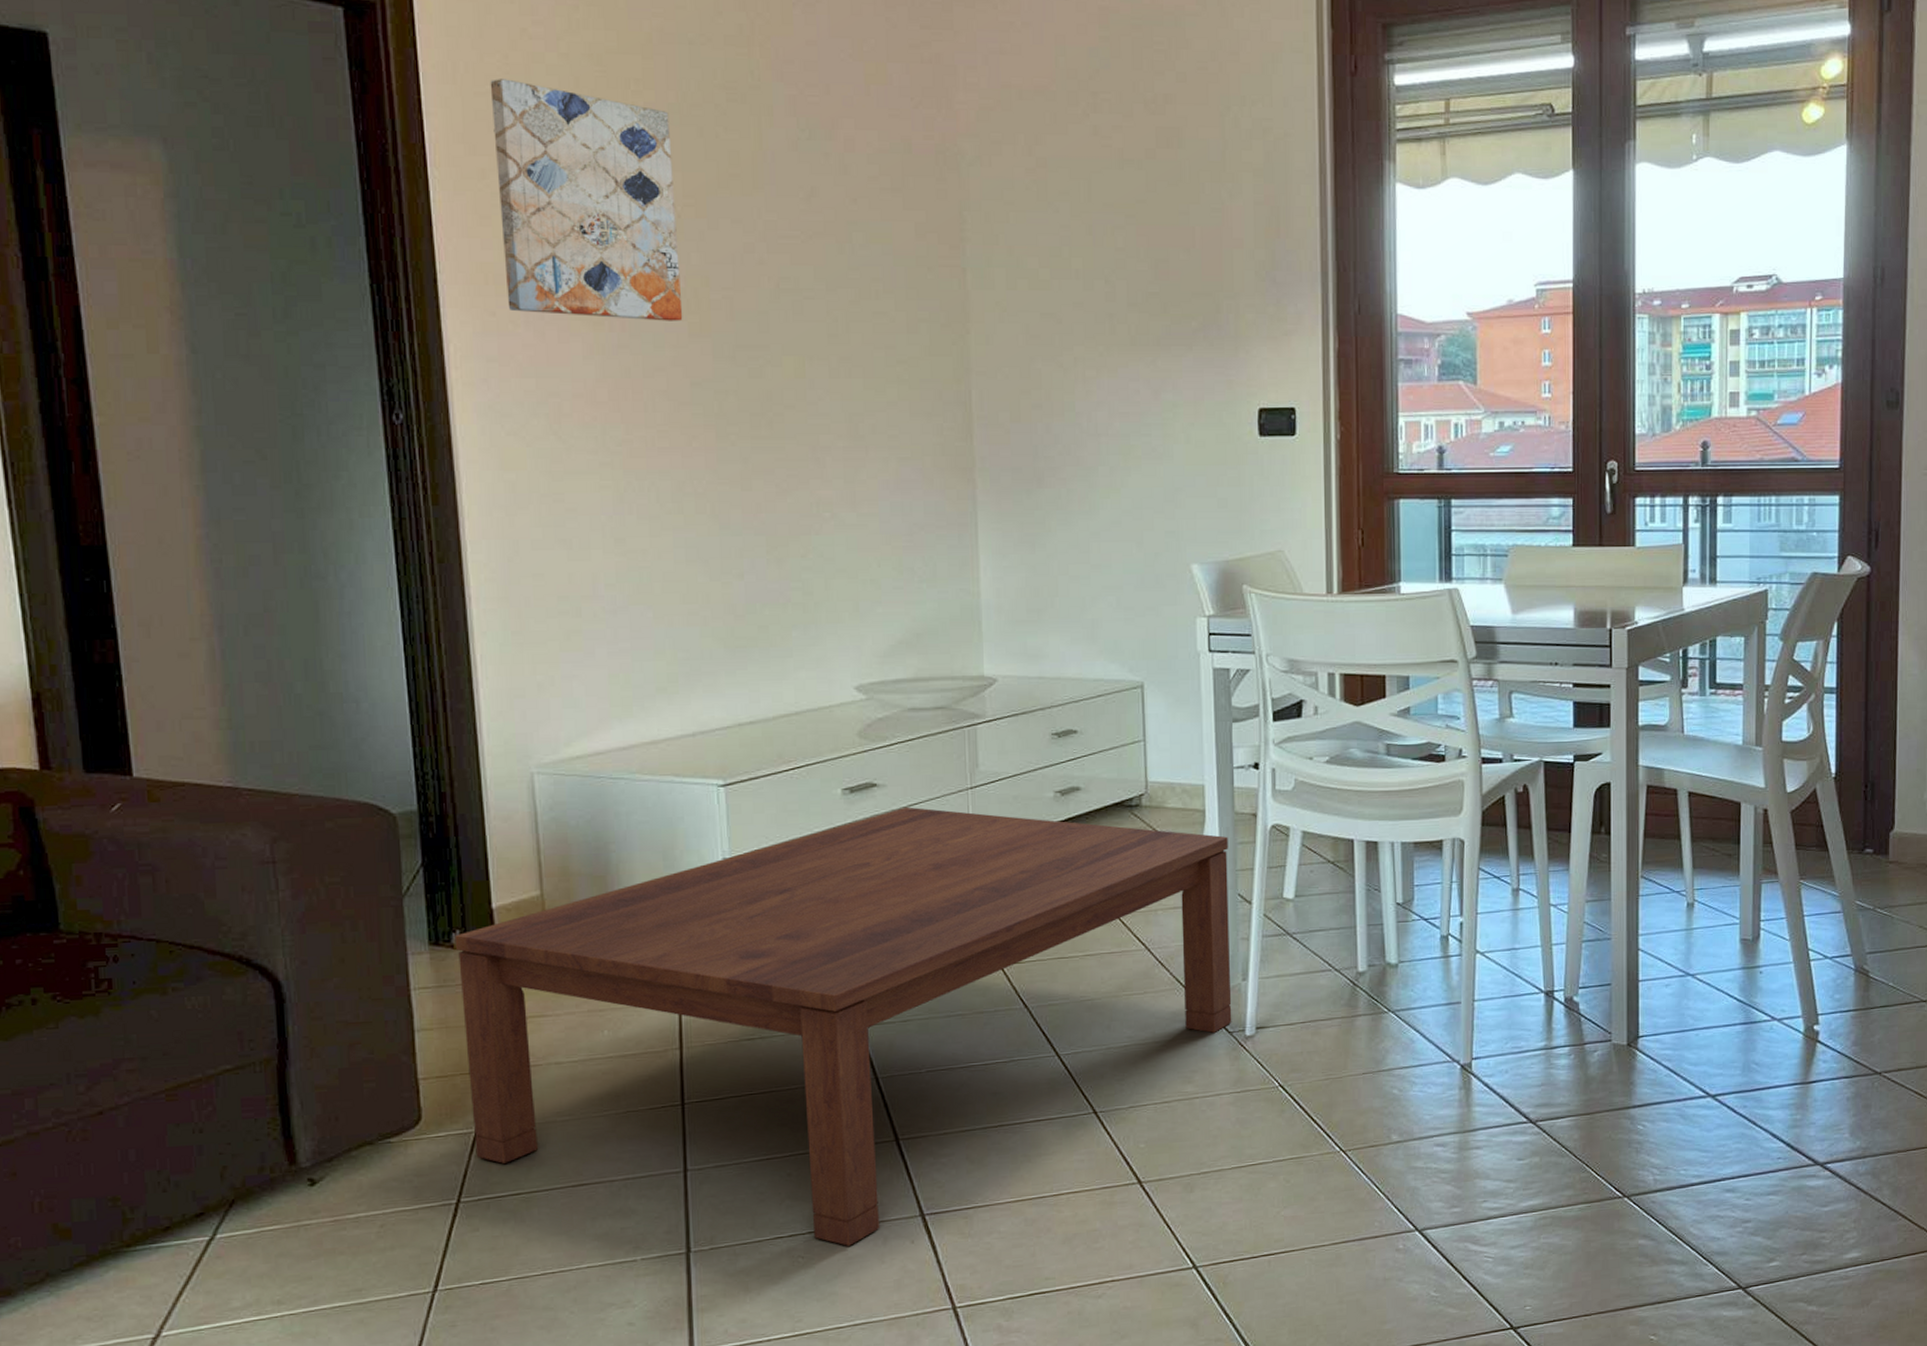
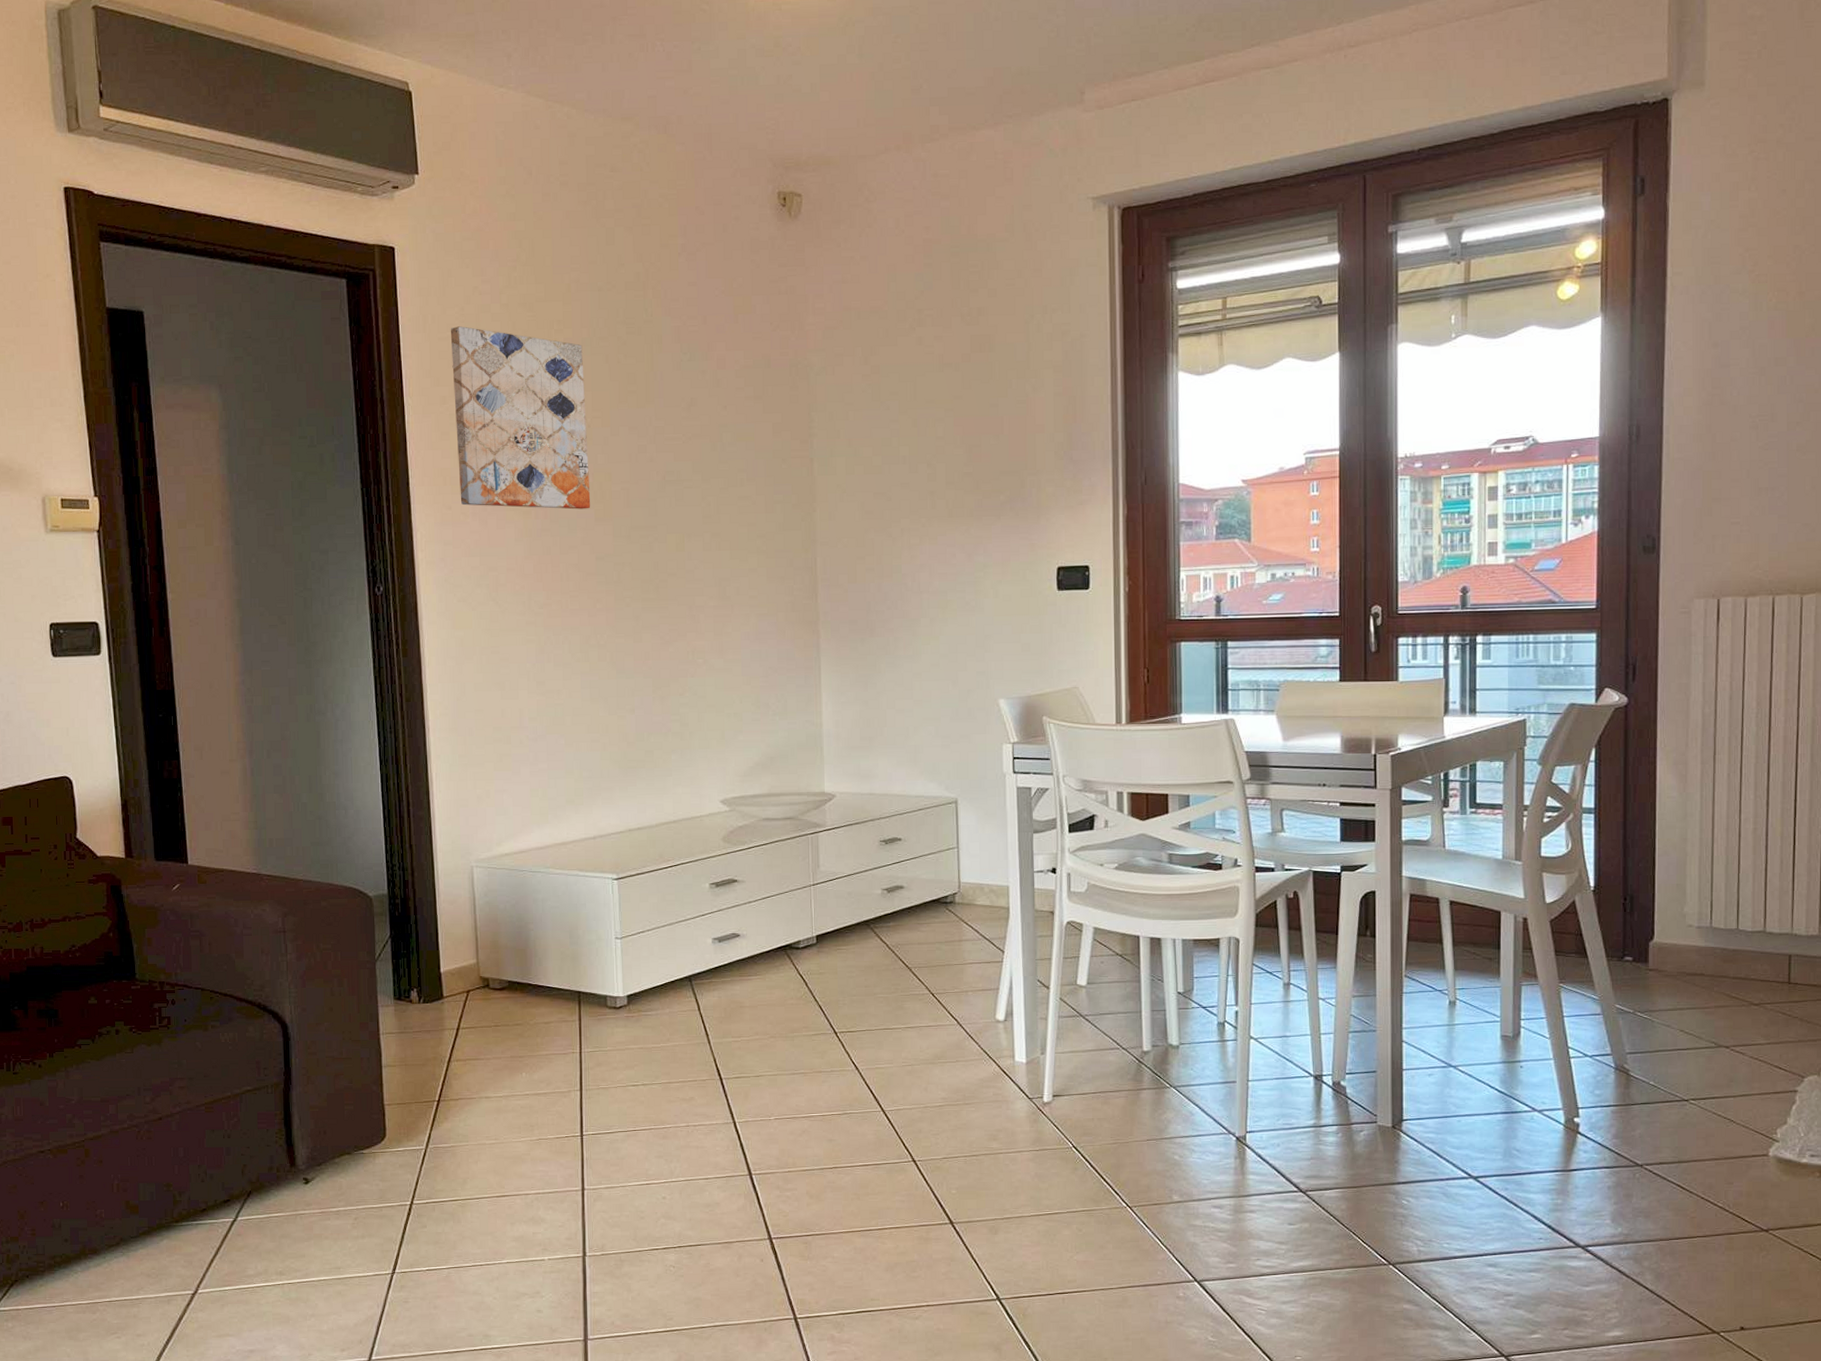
coffee table: present [454,806,1232,1246] -> none [413,899,1032,1260]

